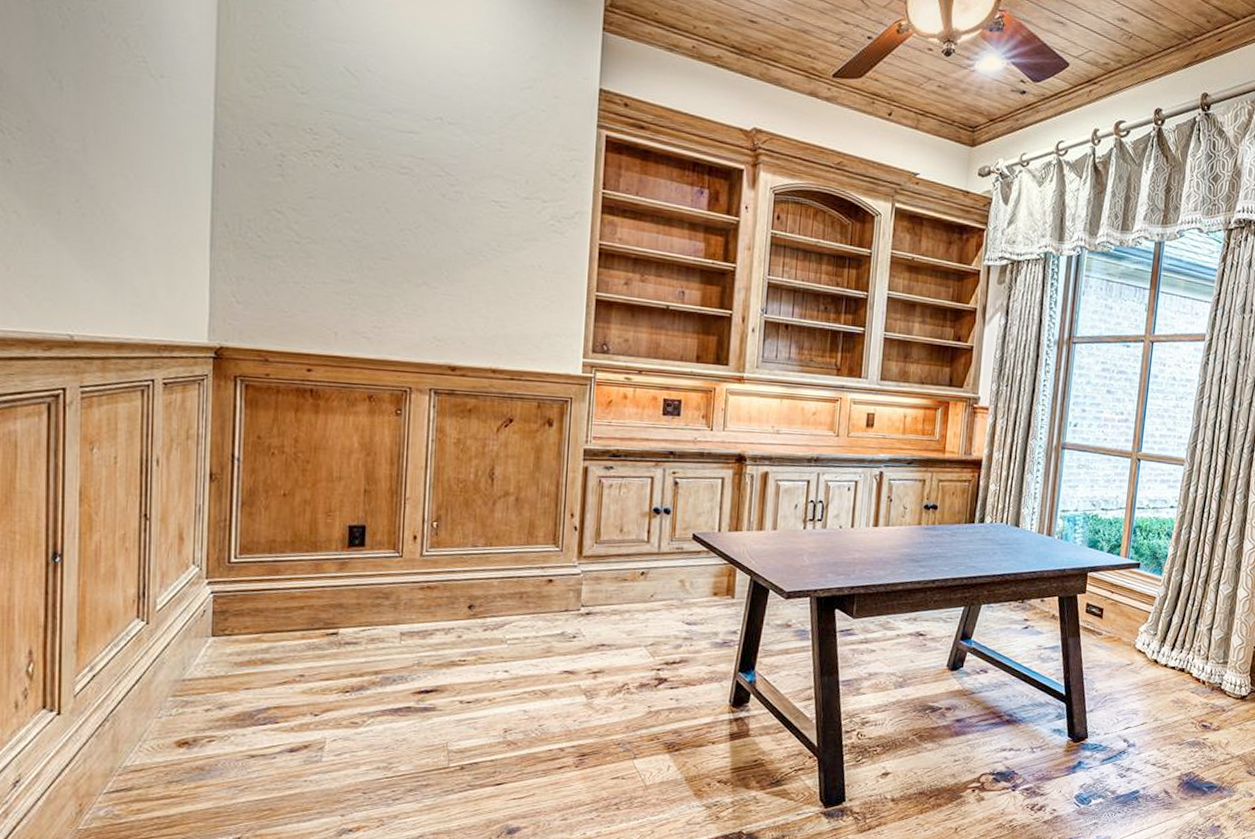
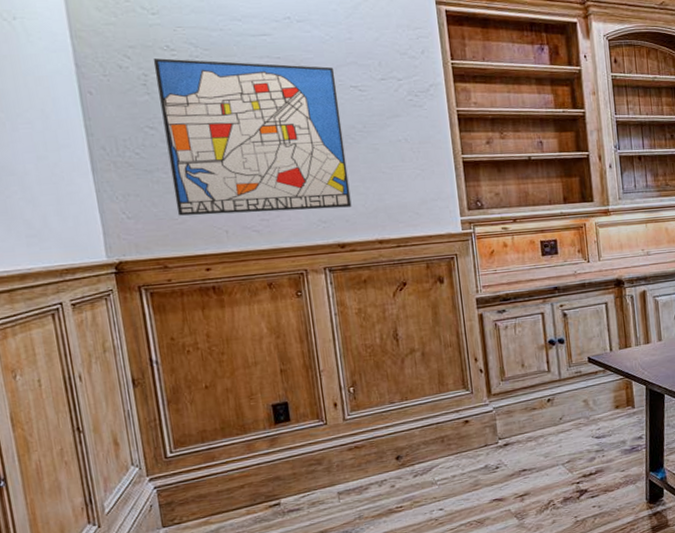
wall art: none [288,140,478,329] -> present [153,58,352,216]

